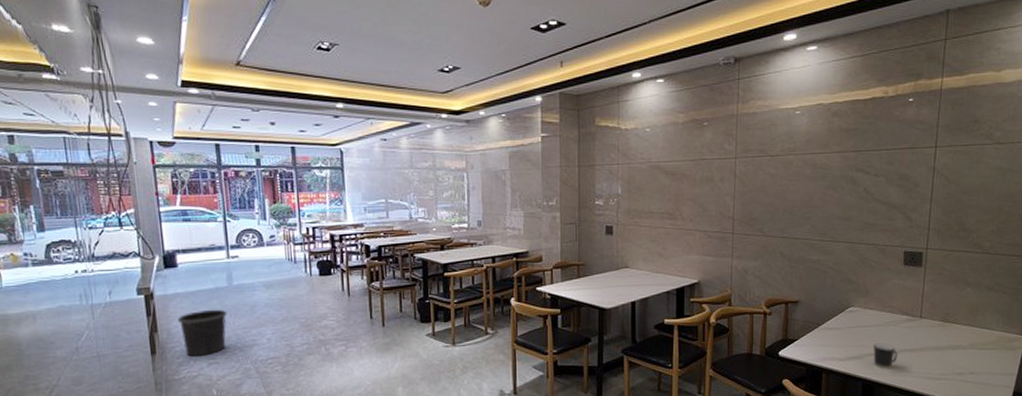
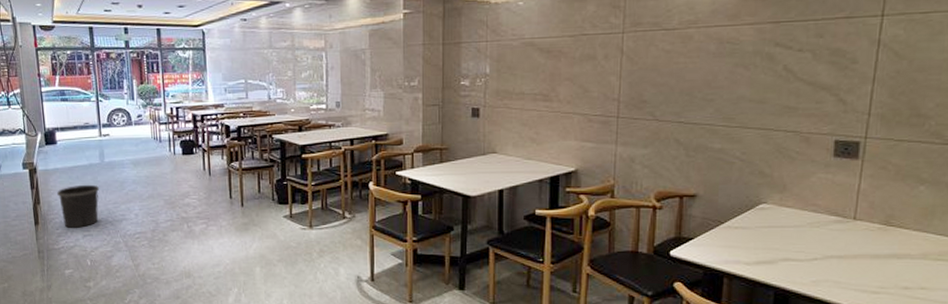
mug: present [873,343,898,369] -> none [789,247,822,277]

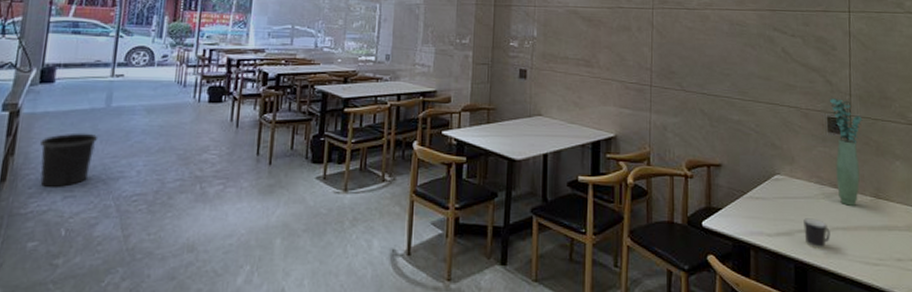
mug: none [789,247,822,277] -> present [803,218,830,249]
vase: none [837,115,882,234] -> present [829,94,863,206]

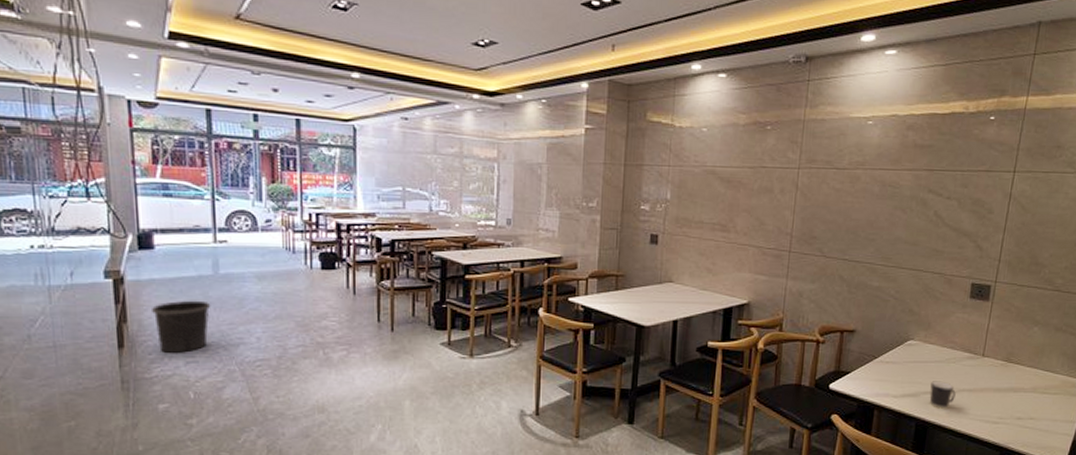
vase: present [829,94,863,206] -> none [969,260,1008,369]

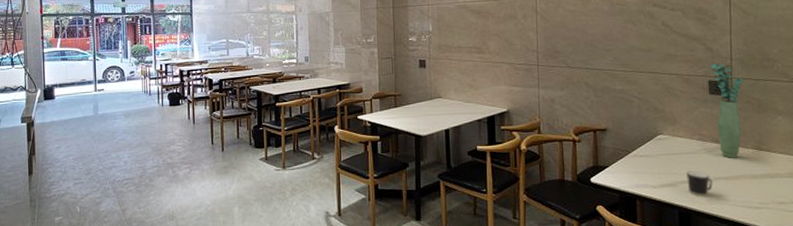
bucket: present [150,300,211,354] -> none [51,135,93,178]
vase: none [969,260,1008,369] -> present [710,60,744,158]

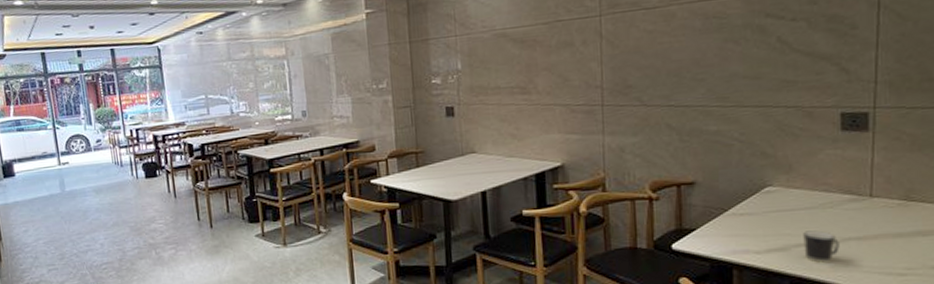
vase: present [710,60,744,158] -> none [844,84,893,213]

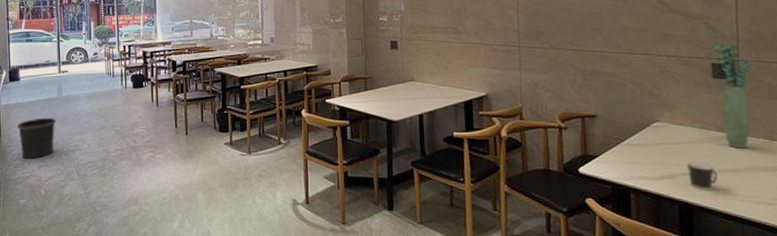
bucket: none [18,216,63,264] -> present [16,117,57,160]
vase: none [844,84,893,213] -> present [713,41,753,149]

